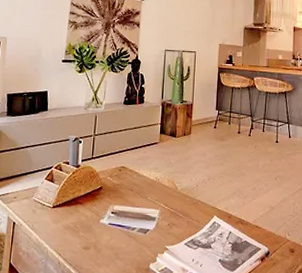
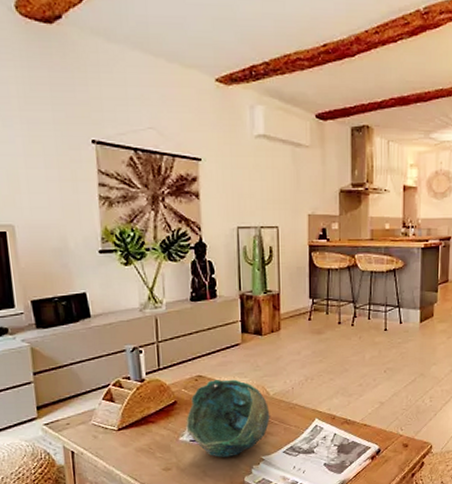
decorative bowl: none [107,171,177,243] -> present [186,379,270,457]

